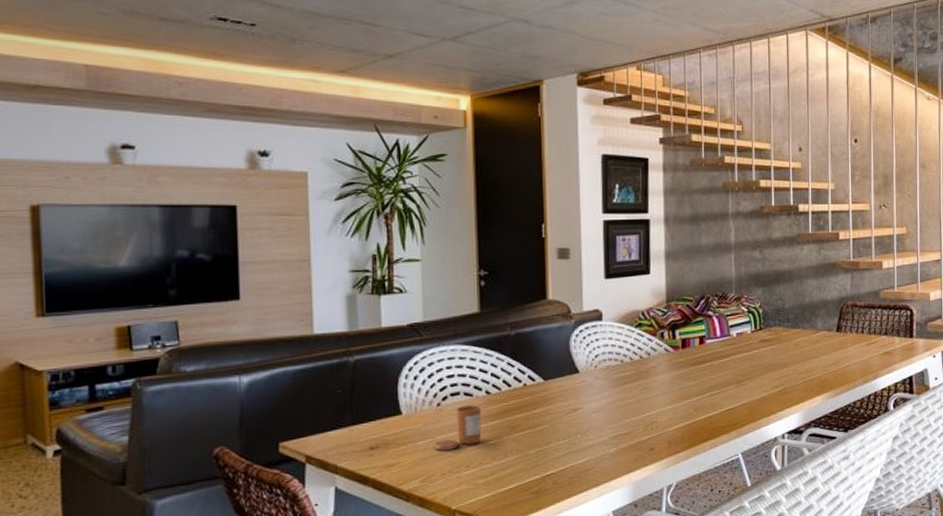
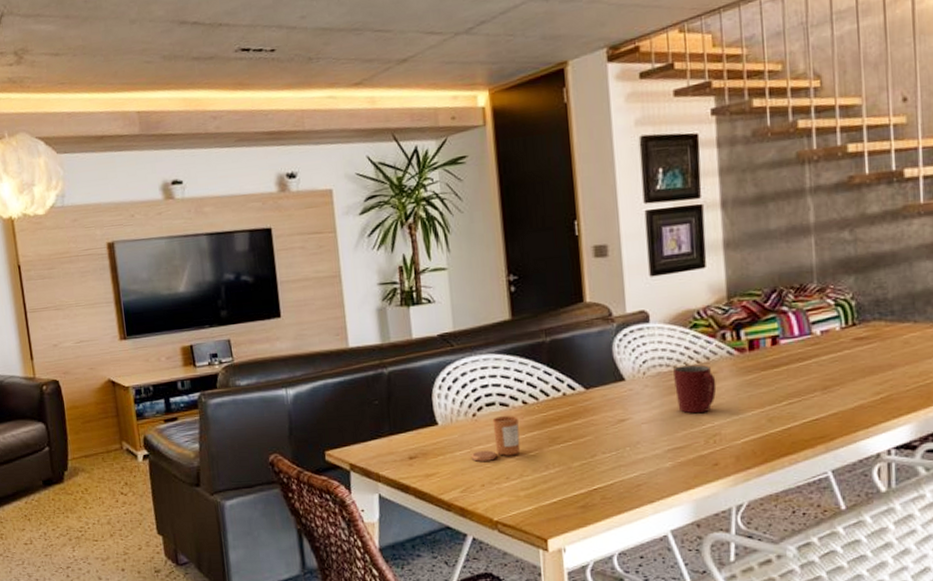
mug: none [621,359,655,404] -> present [673,364,717,414]

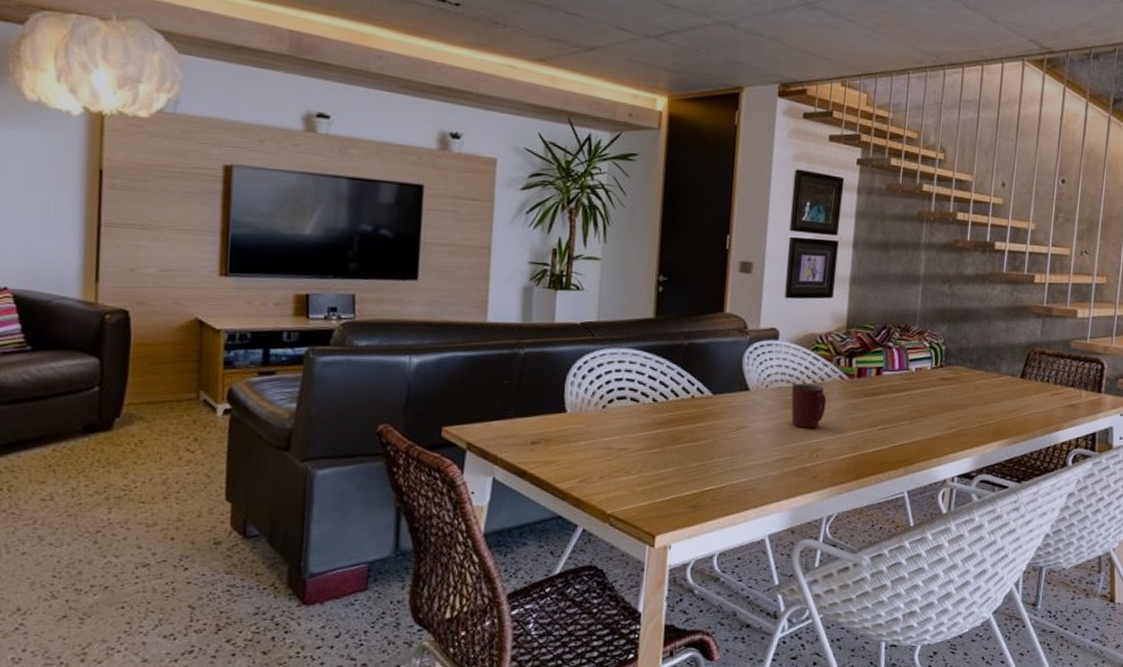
candle: present [471,416,521,462] -> none [594,411,646,454]

